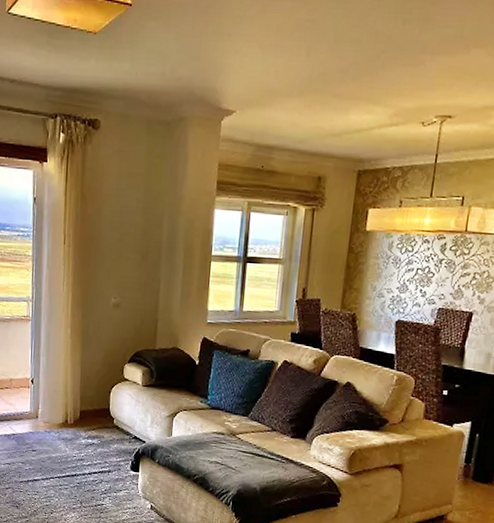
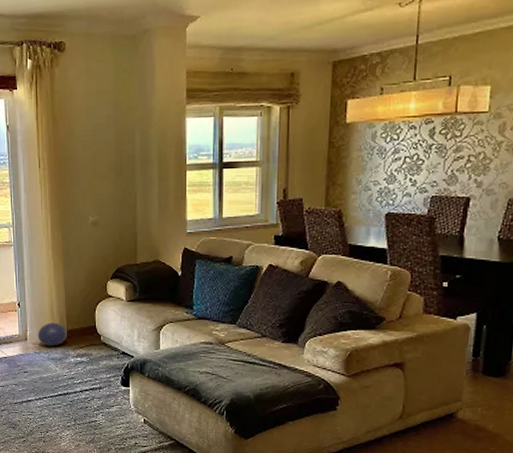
ball: none [49,401,80,427] -> present [37,322,67,347]

